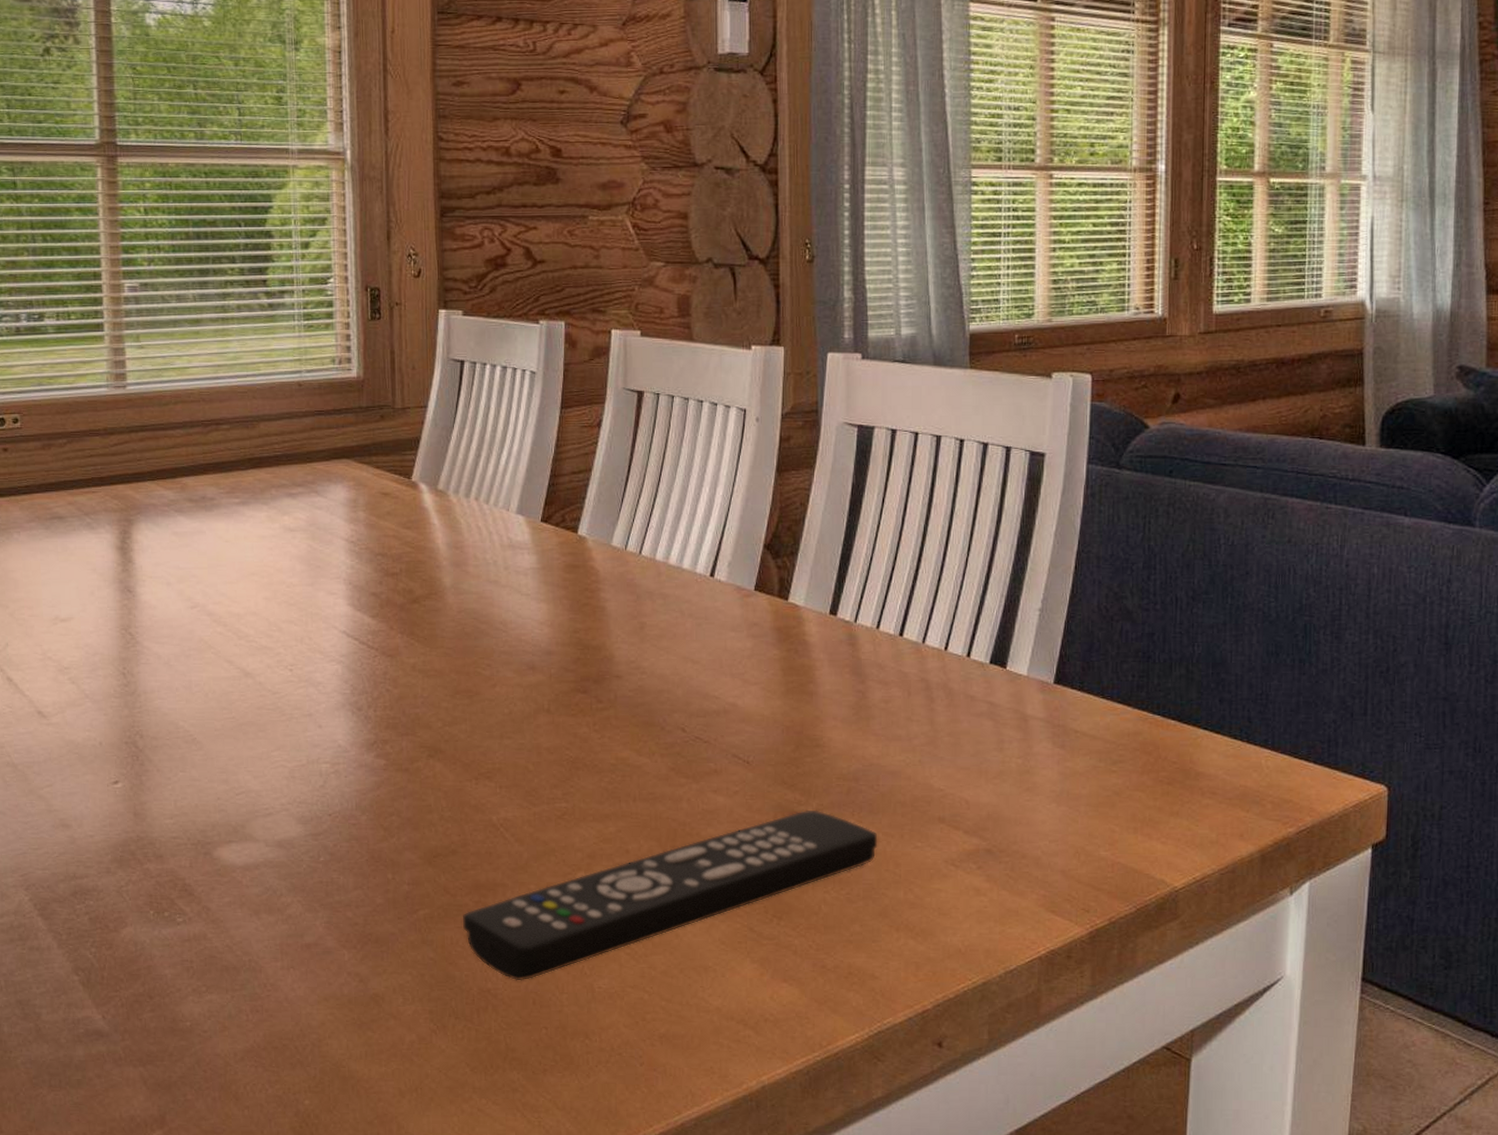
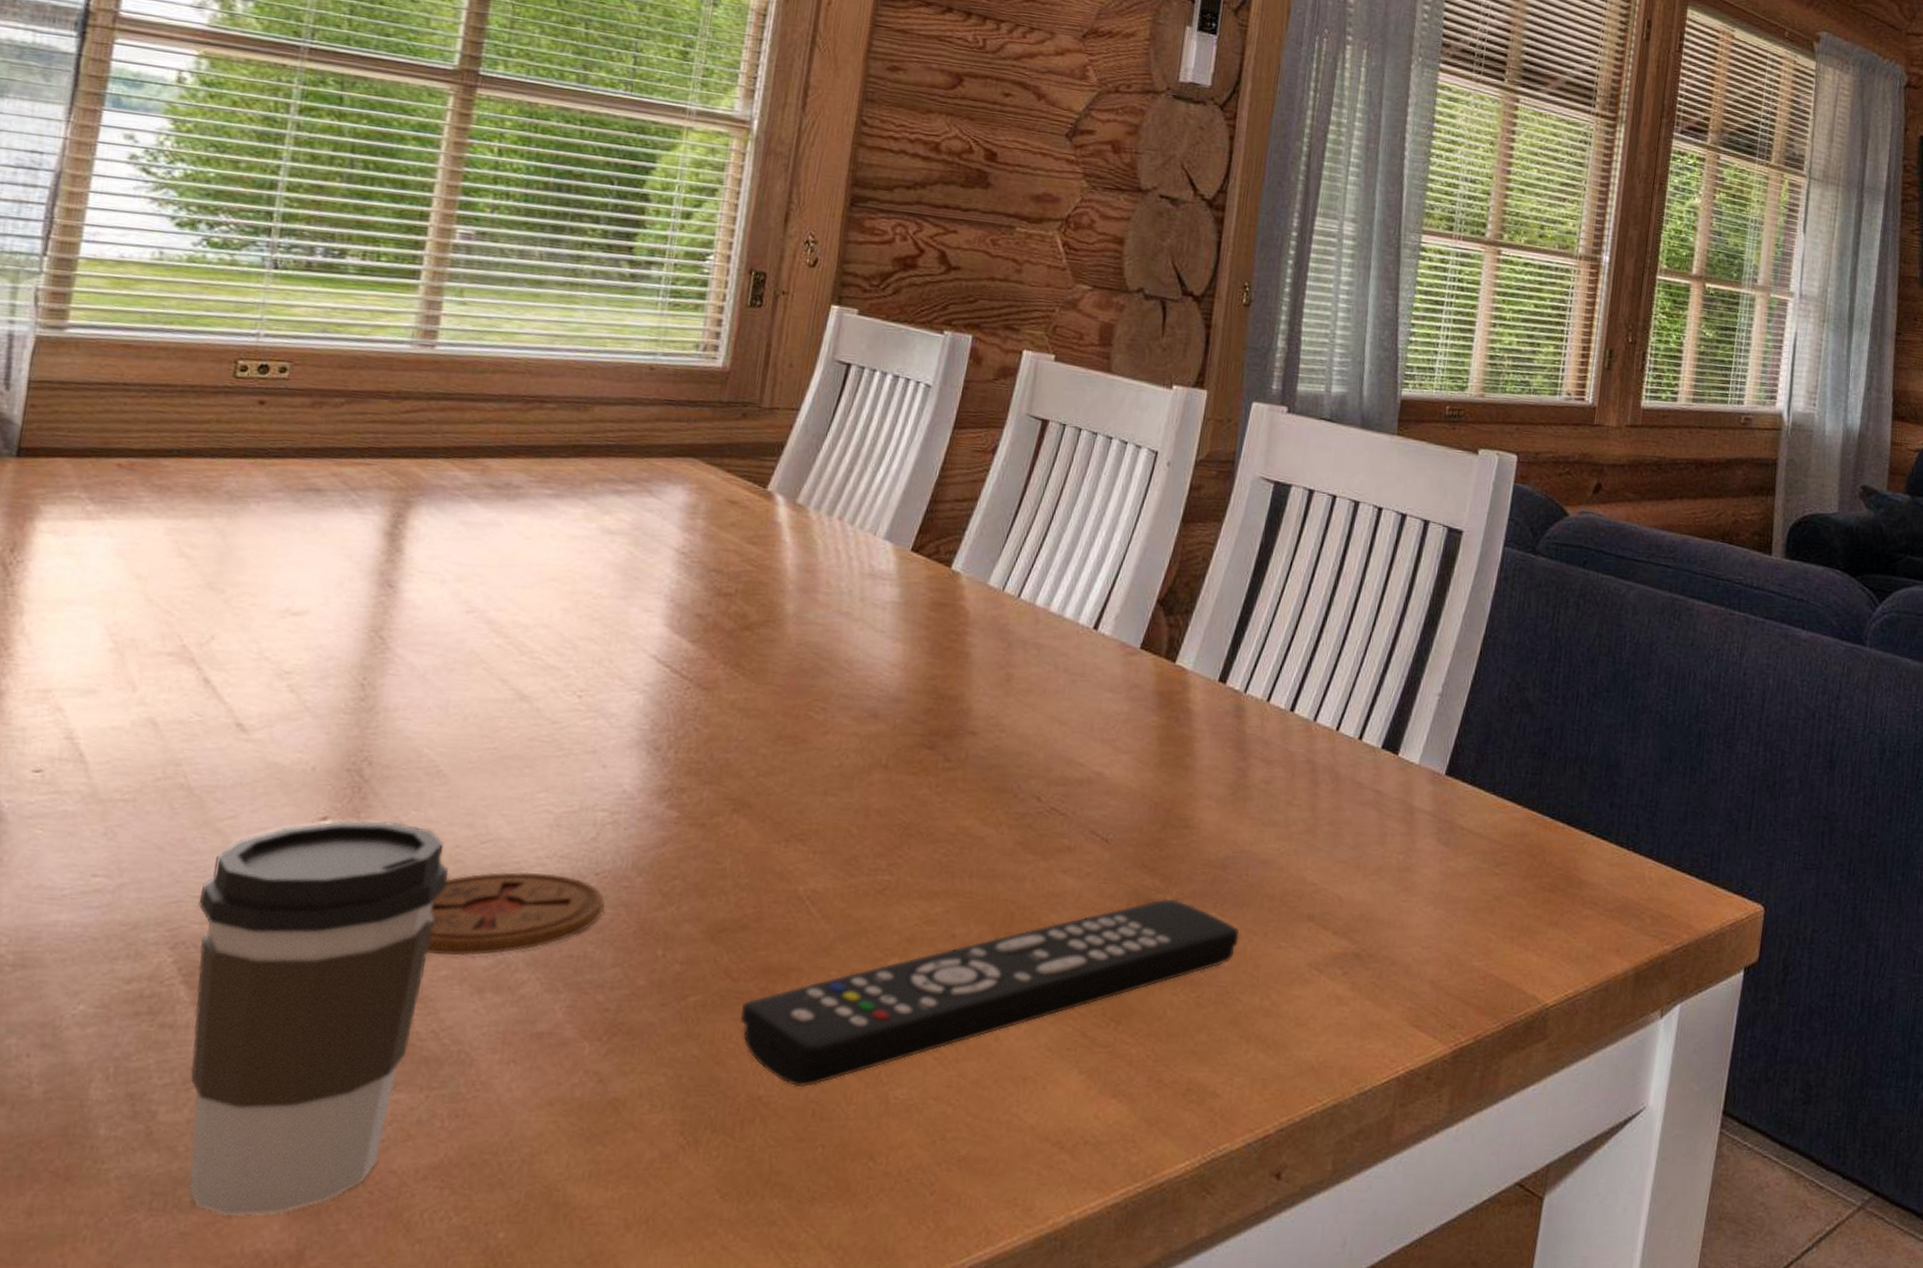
coffee cup: none [38,782,217,1090] -> present [189,820,449,1216]
coaster: none [207,816,341,886] -> present [426,871,605,956]

